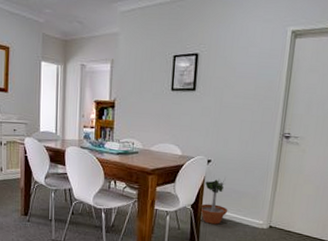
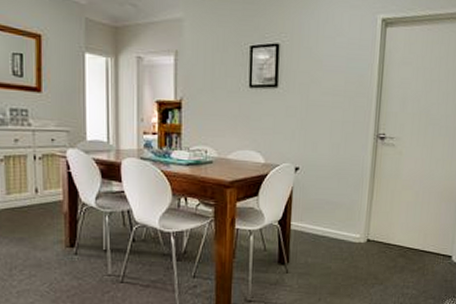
potted tree: present [199,178,228,224] -> none [288,187,321,242]

